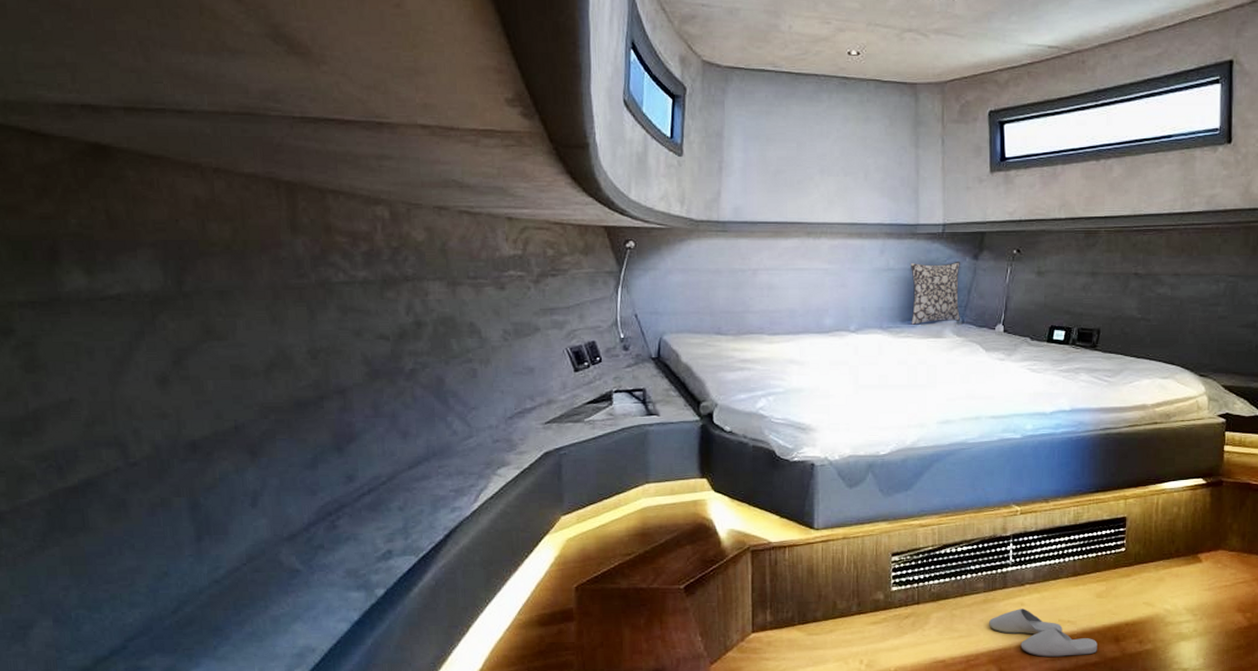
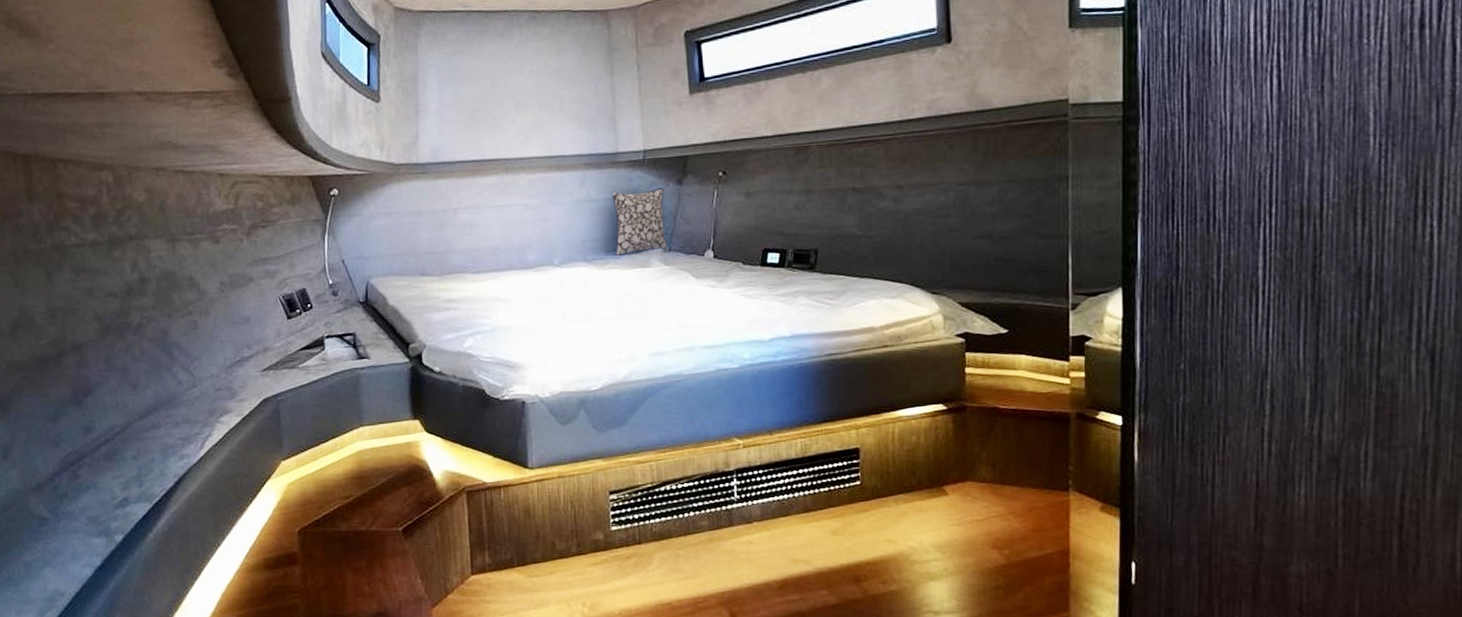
slippers: present [988,609,1097,657] -> none [715,548,836,599]

